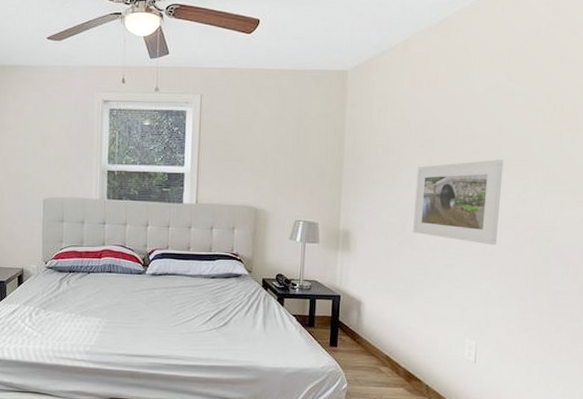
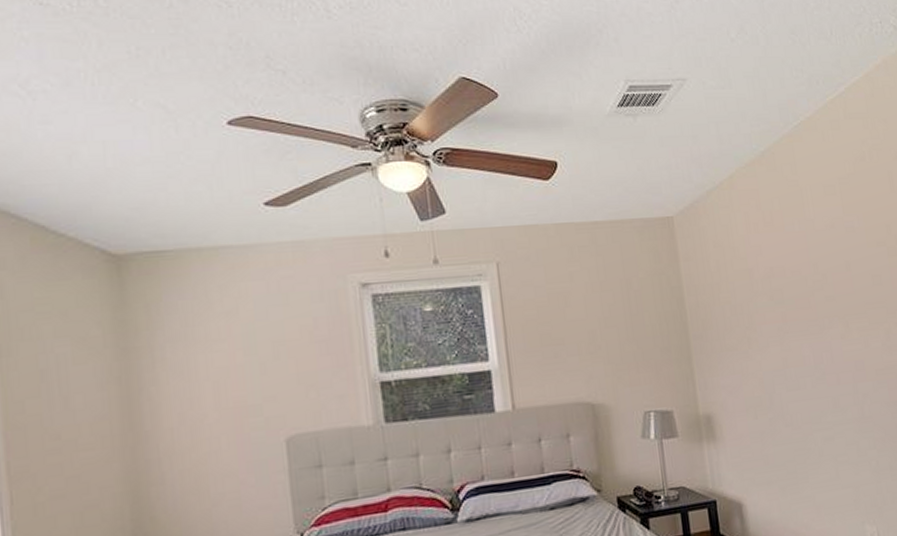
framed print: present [413,159,504,246] -> none [772,304,873,406]

